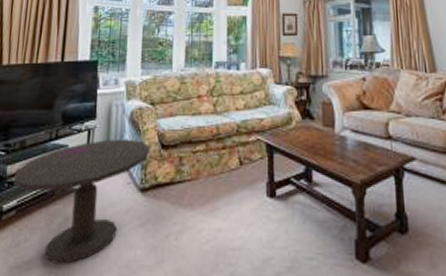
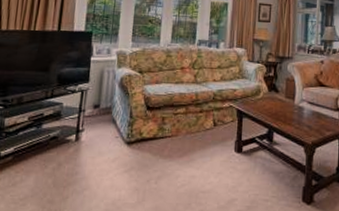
side table: present [13,139,150,264] -> none [11,100,137,201]

